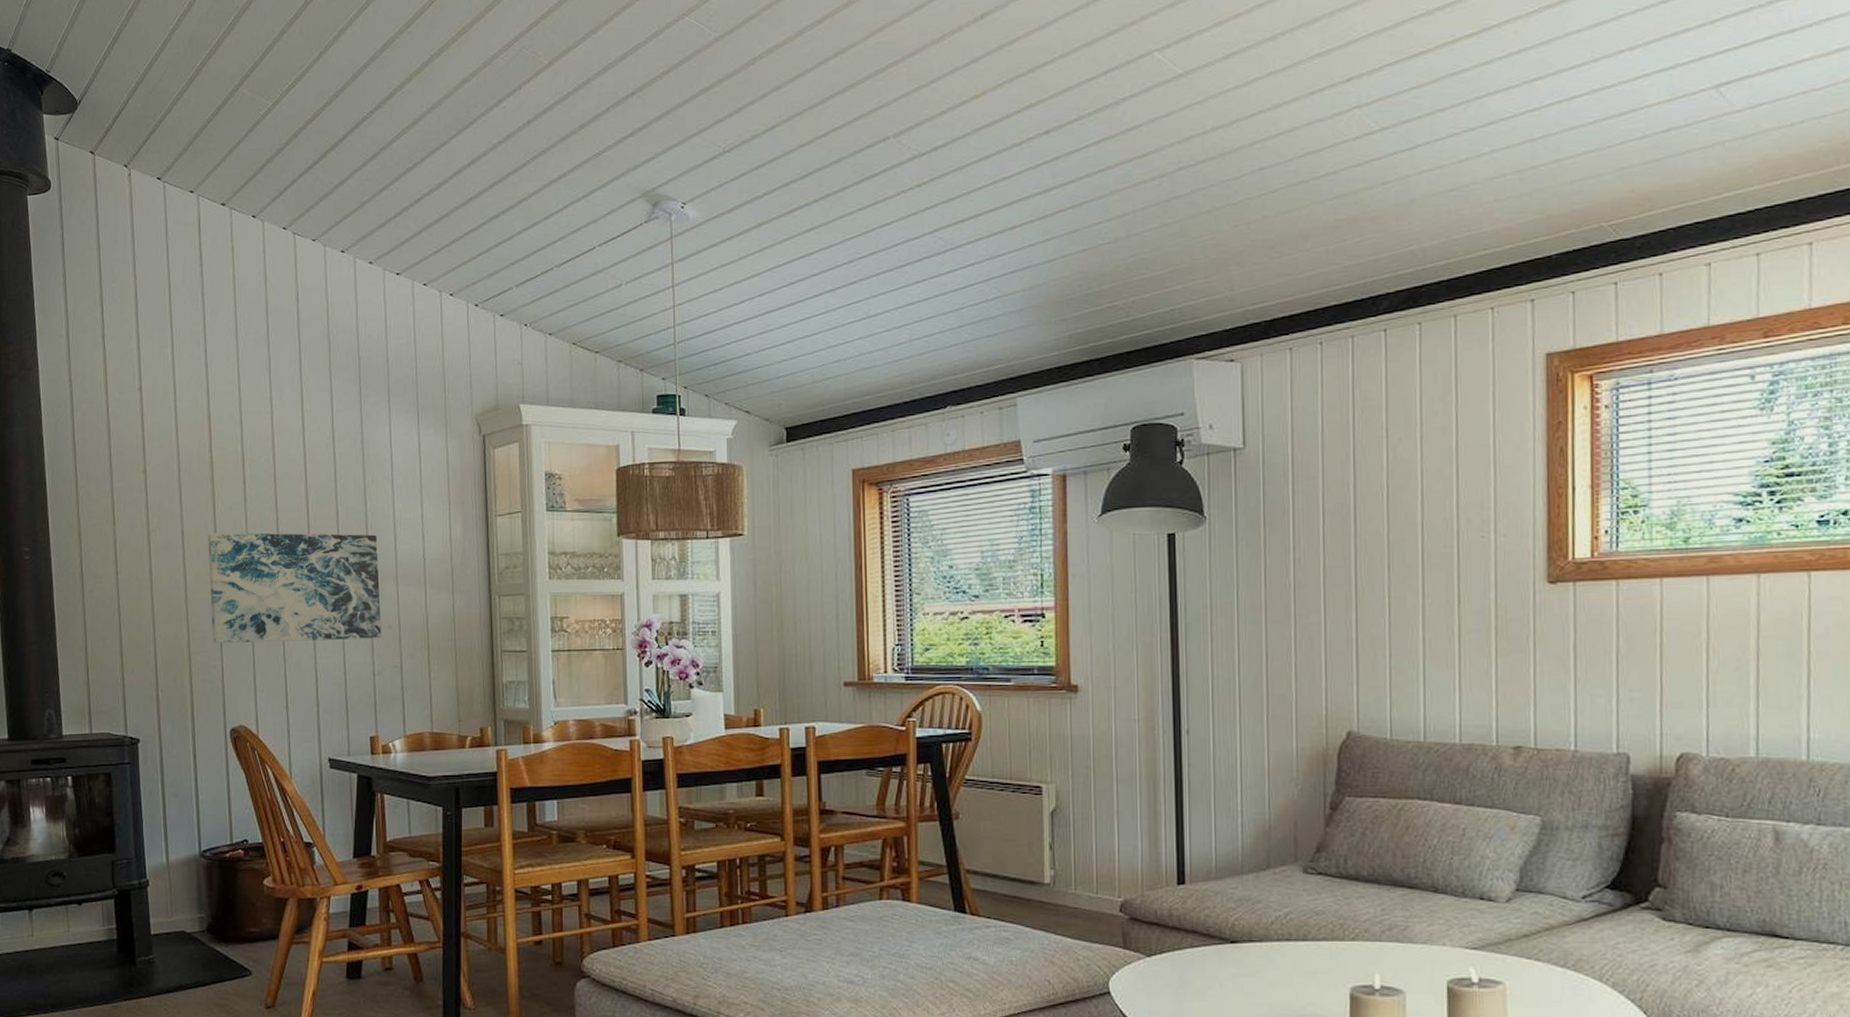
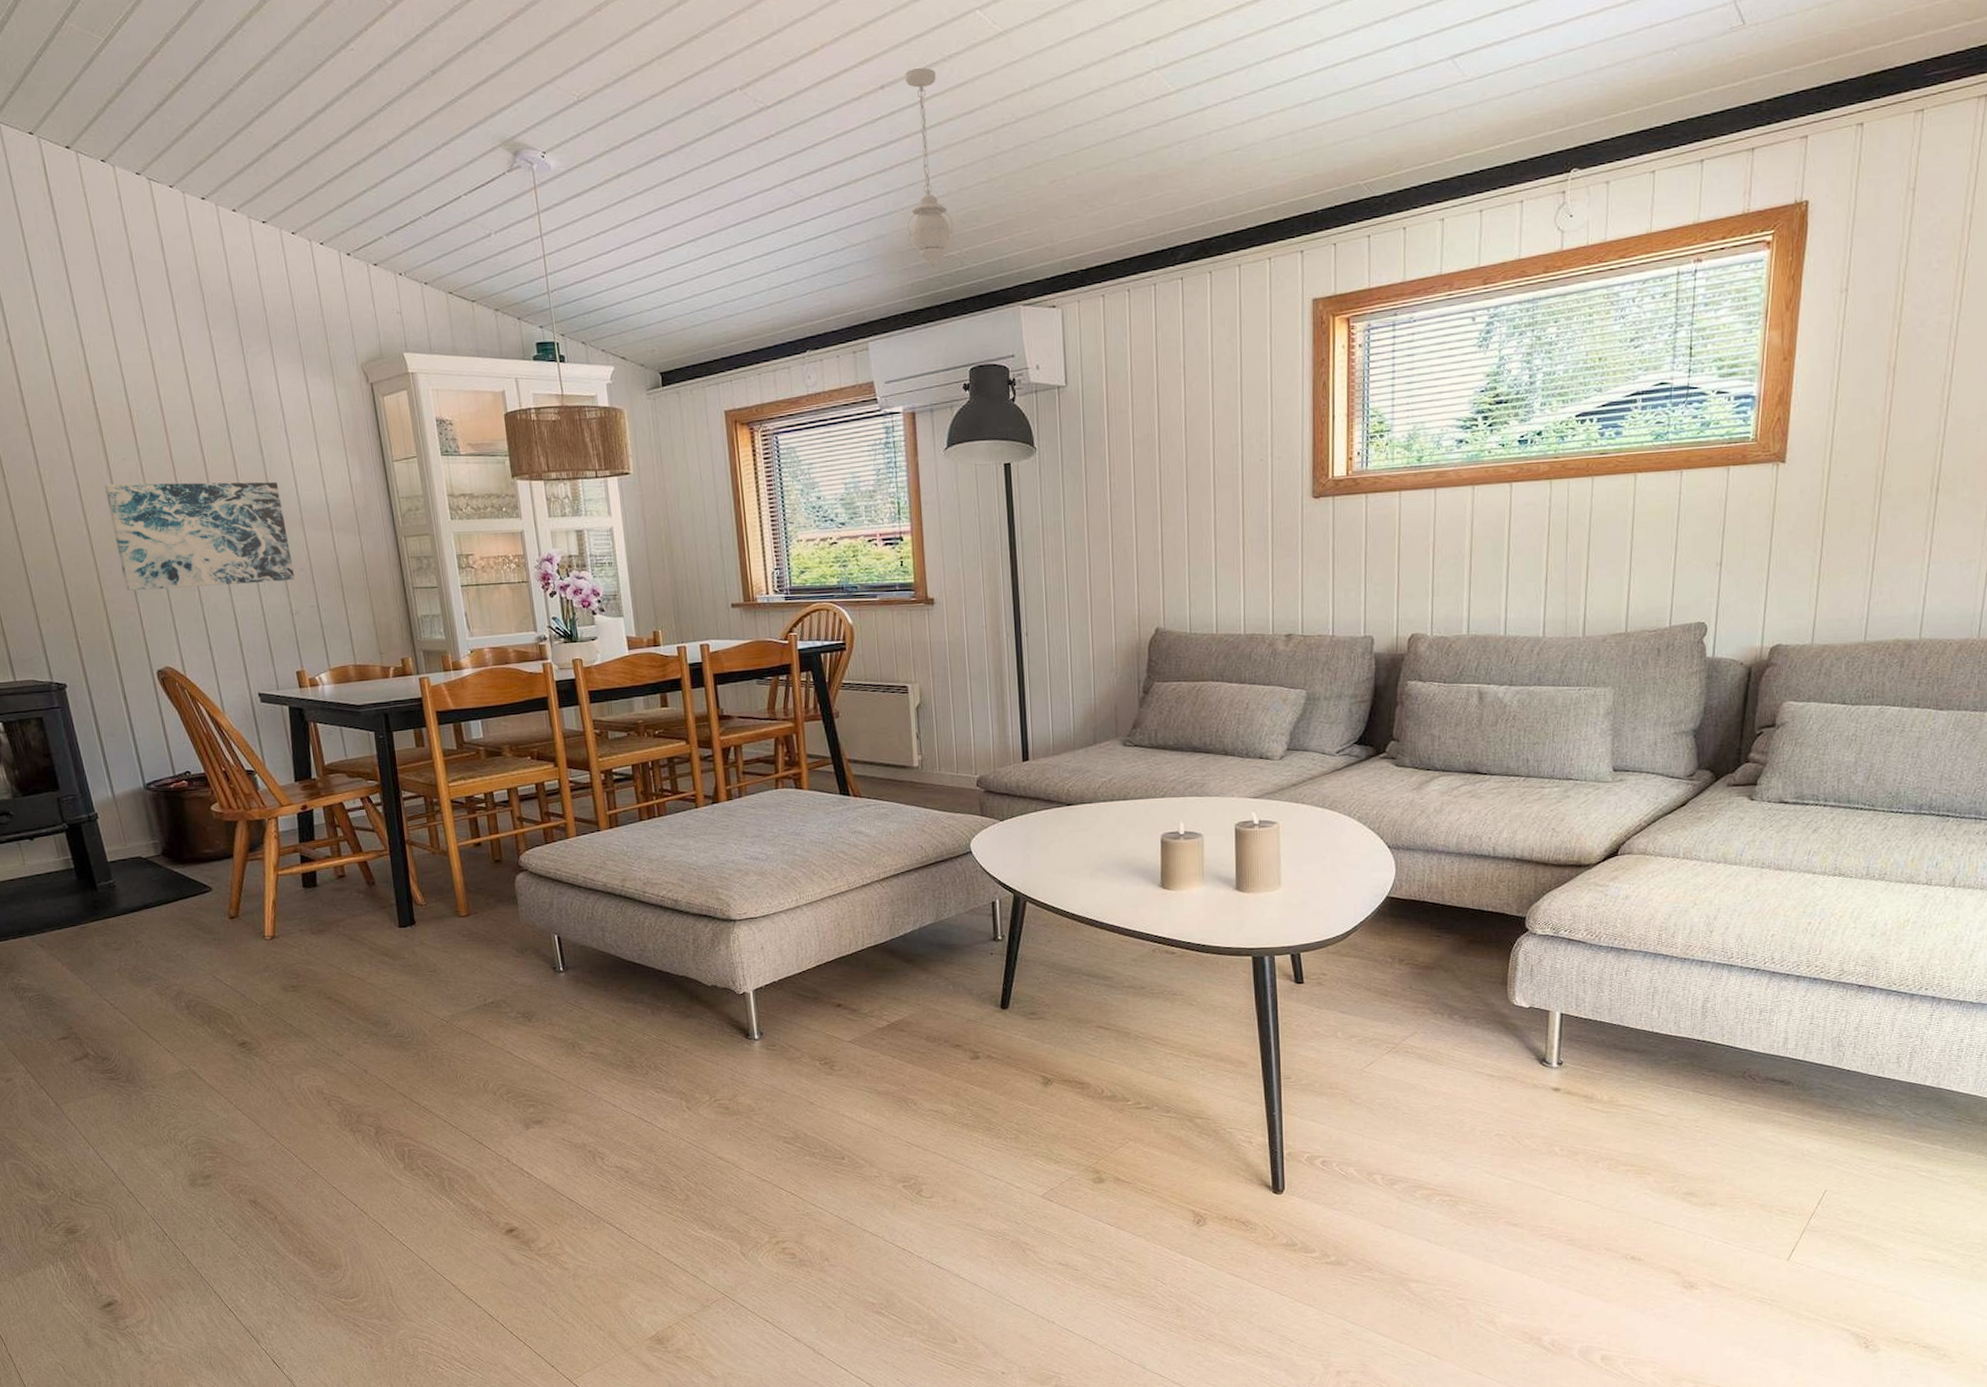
pendant light: none [1068,111,1120,322] -> present [905,67,954,271]

